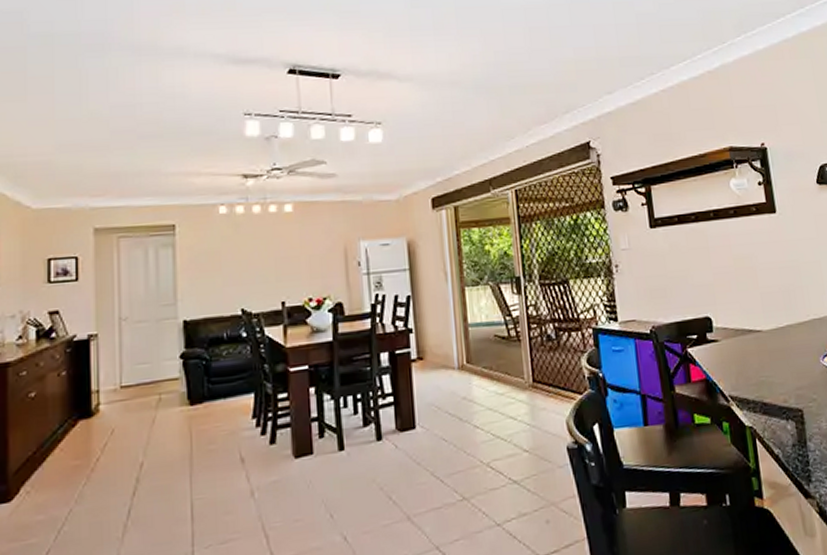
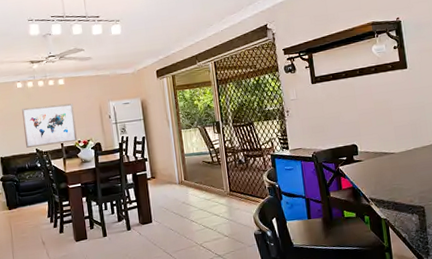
wall art: none [224,241,308,307] -> present [22,103,78,148]

